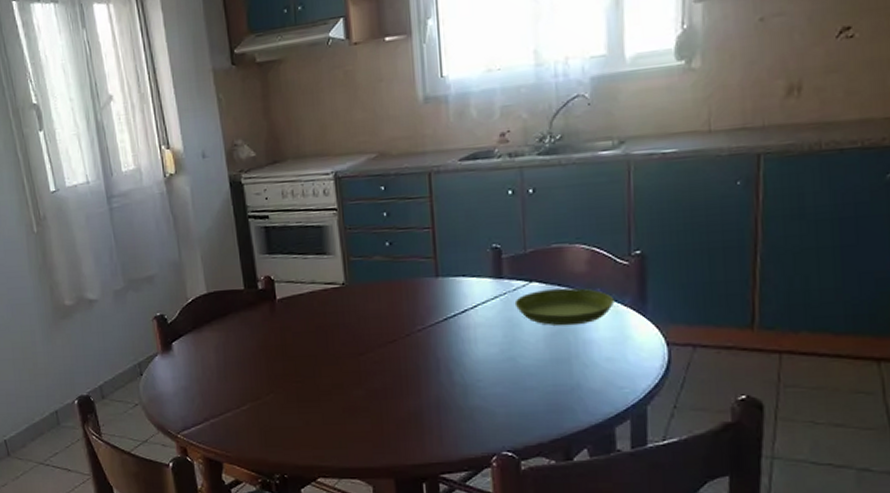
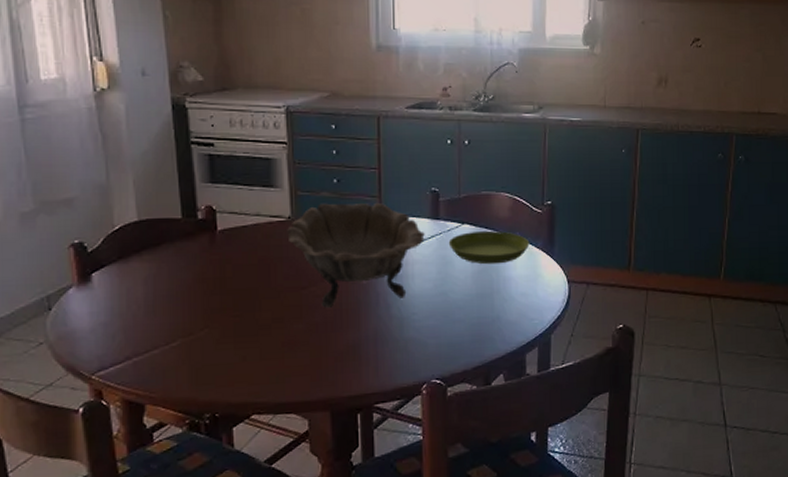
decorative bowl: none [342,264,487,374] -> present [287,203,425,308]

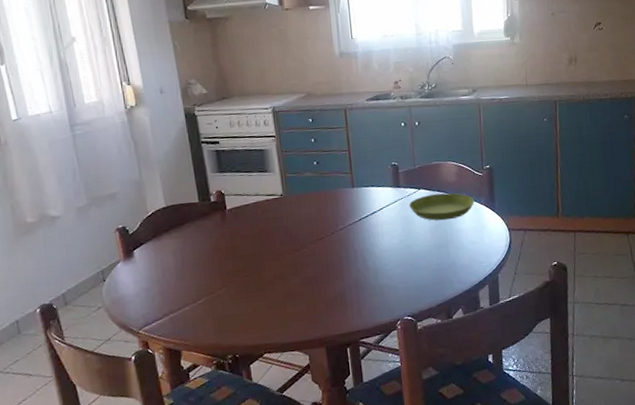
decorative bowl: present [287,203,425,308] -> none [280,178,390,265]

